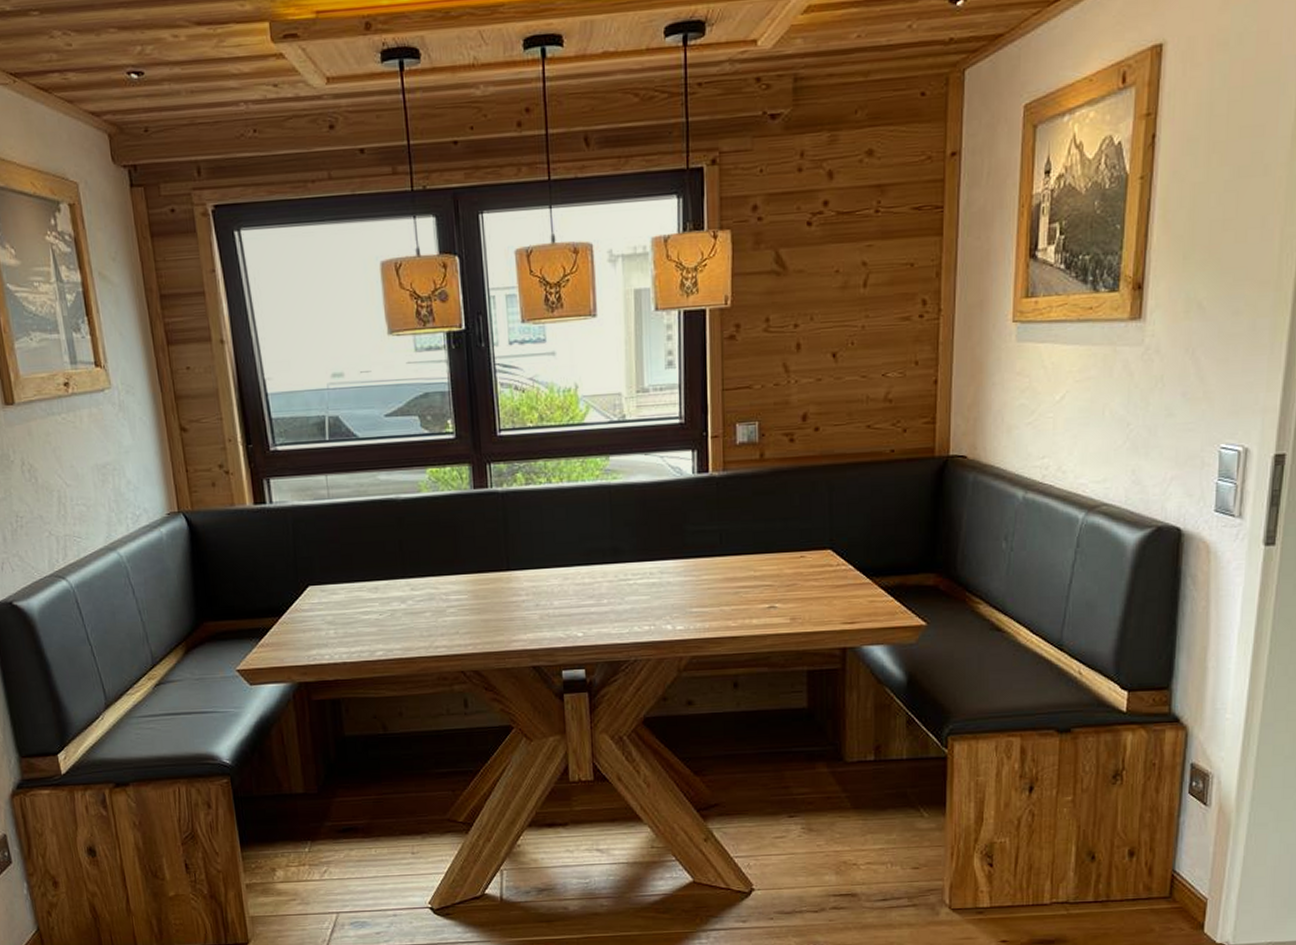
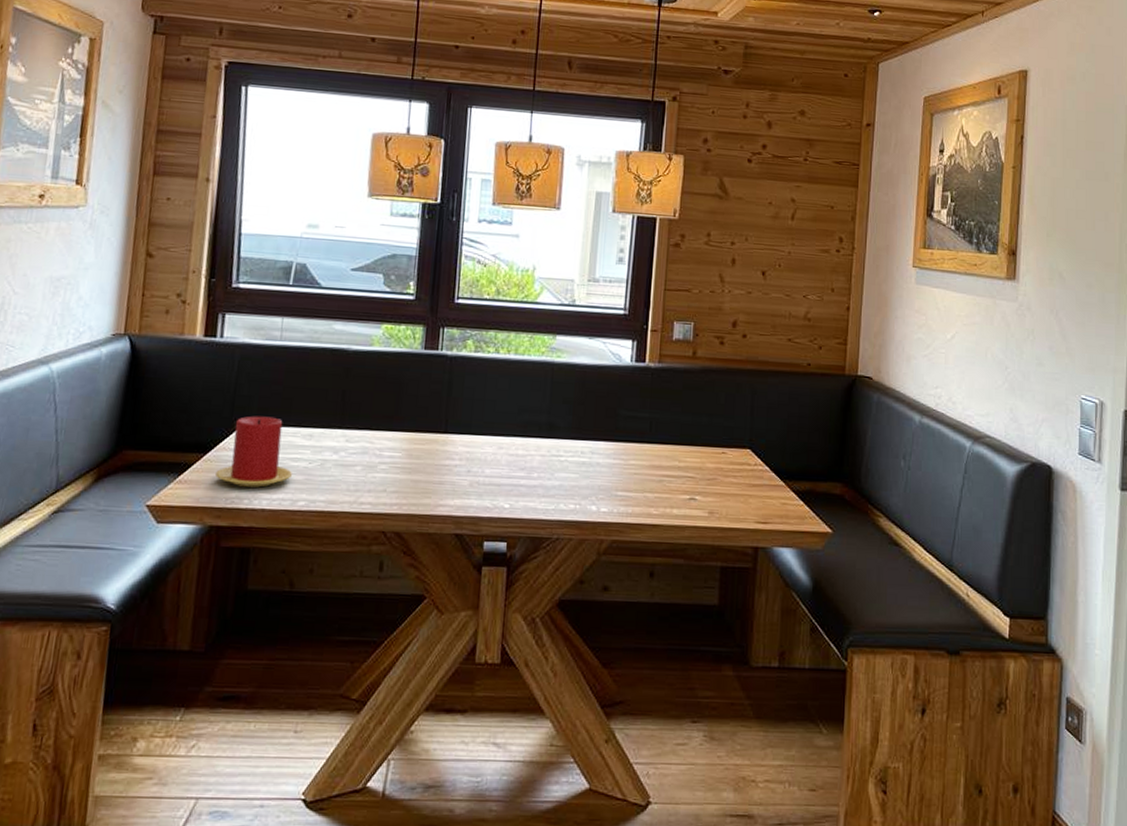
candle: none [294,574,367,644] -> present [216,415,293,488]

